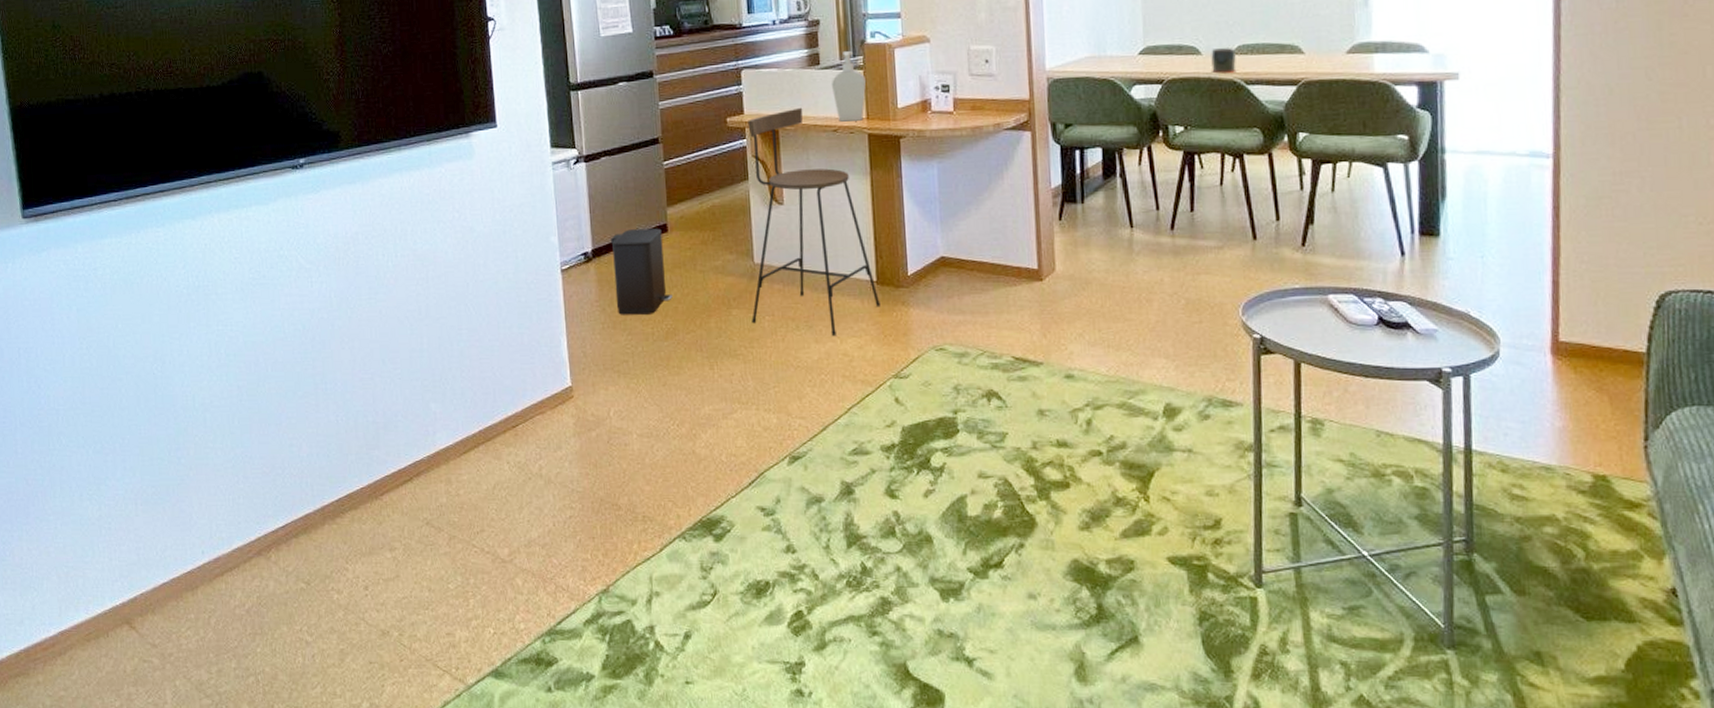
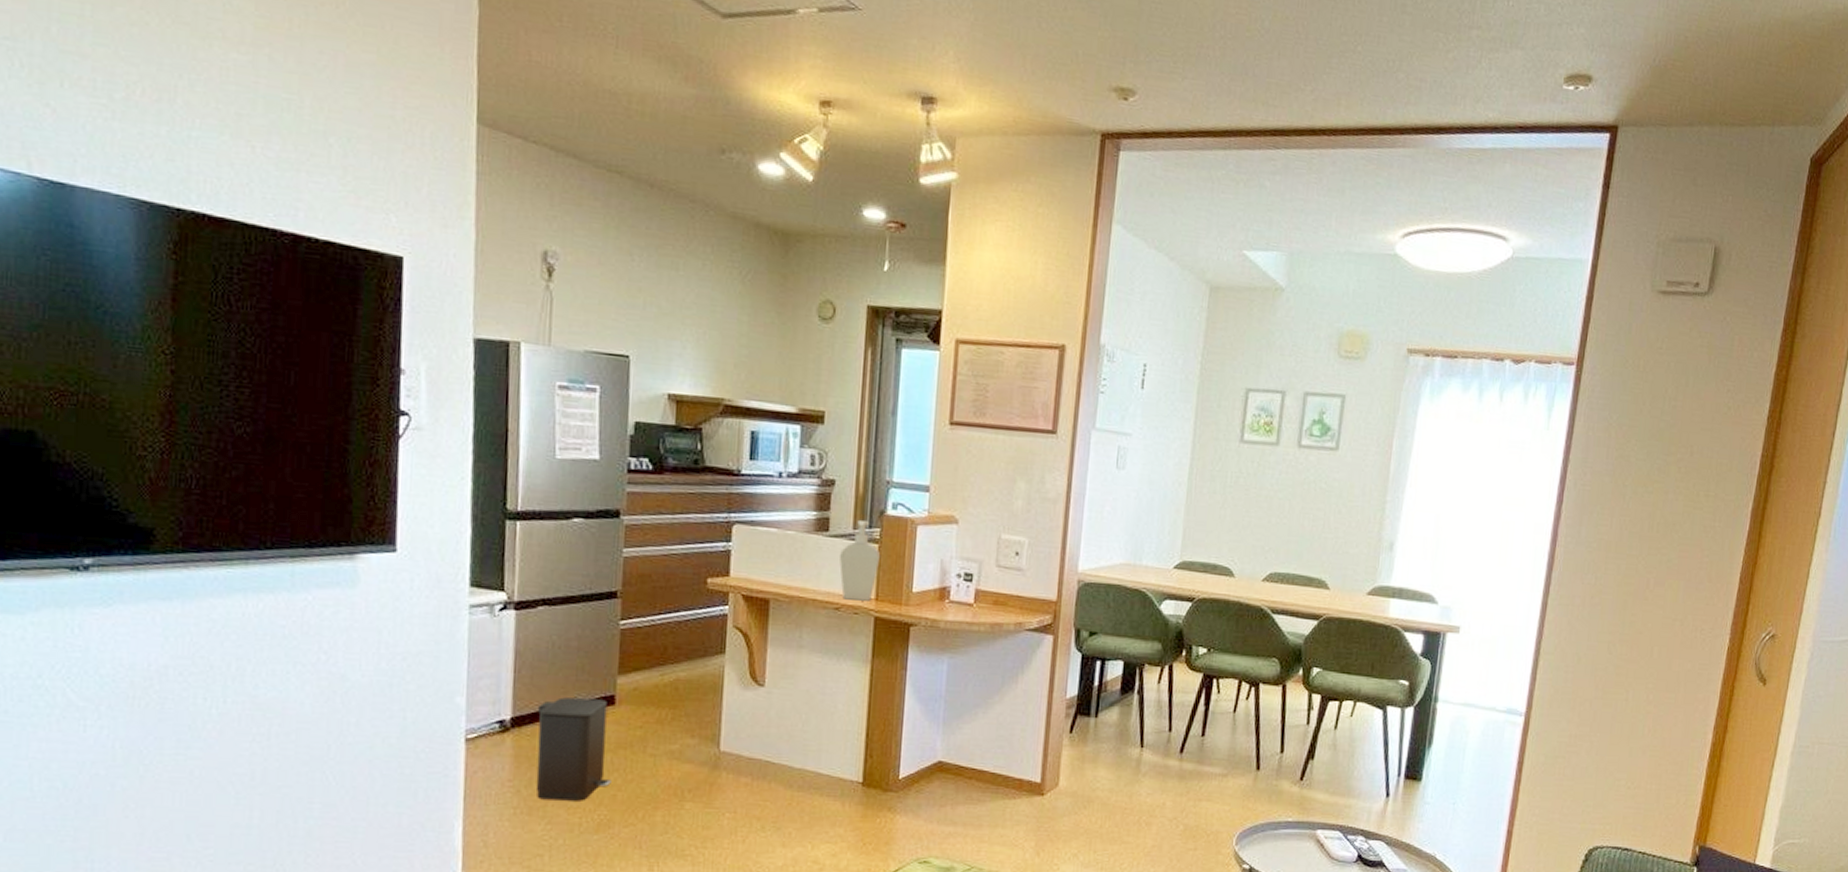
bar stool: present [748,107,881,337] -> none [708,577,864,841]
mug: present [1211,47,1236,74] -> none [1242,572,1267,600]

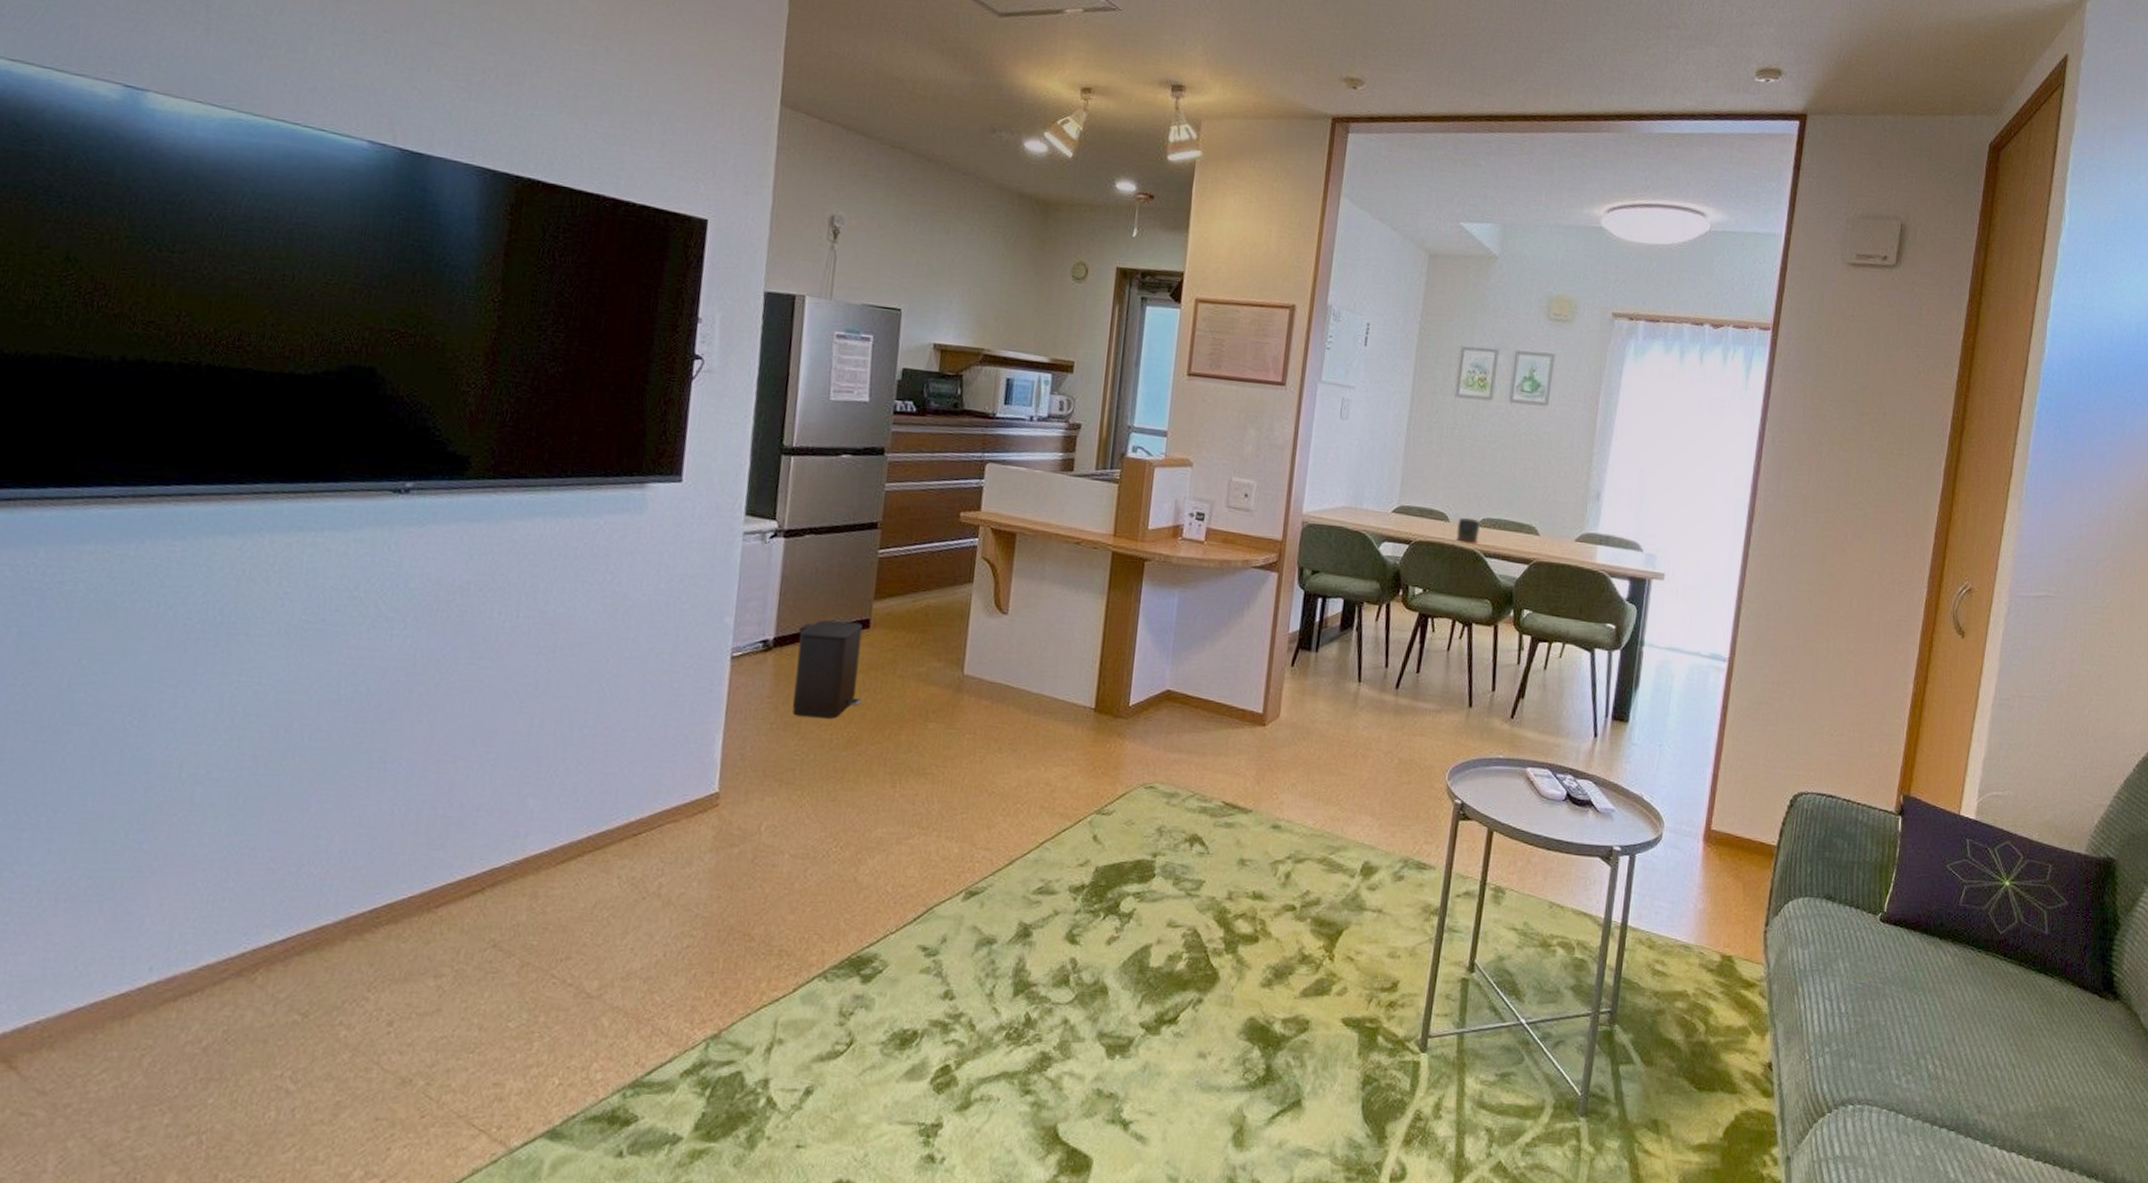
soap bottle: present [839,519,881,601] -> none [1082,460,1121,537]
mug: none [1242,572,1267,600] -> present [1456,518,1480,544]

